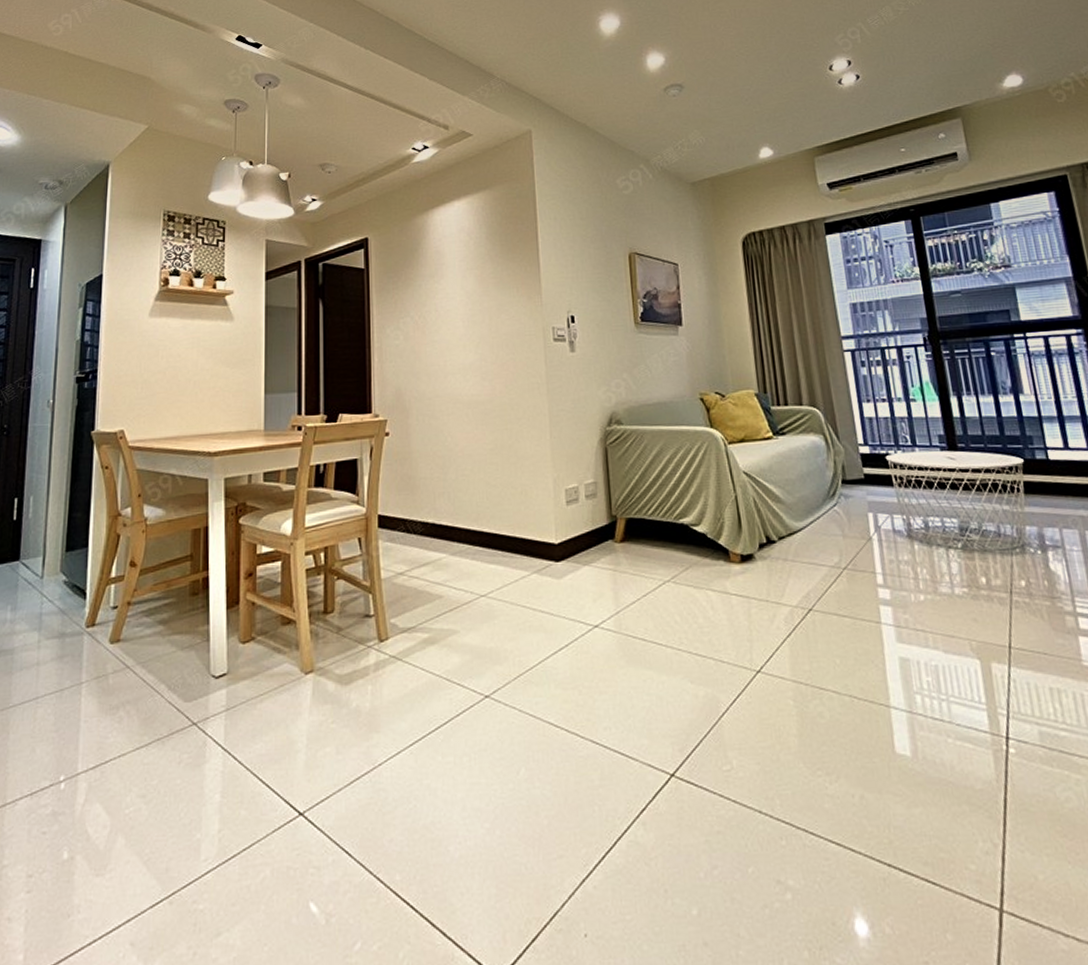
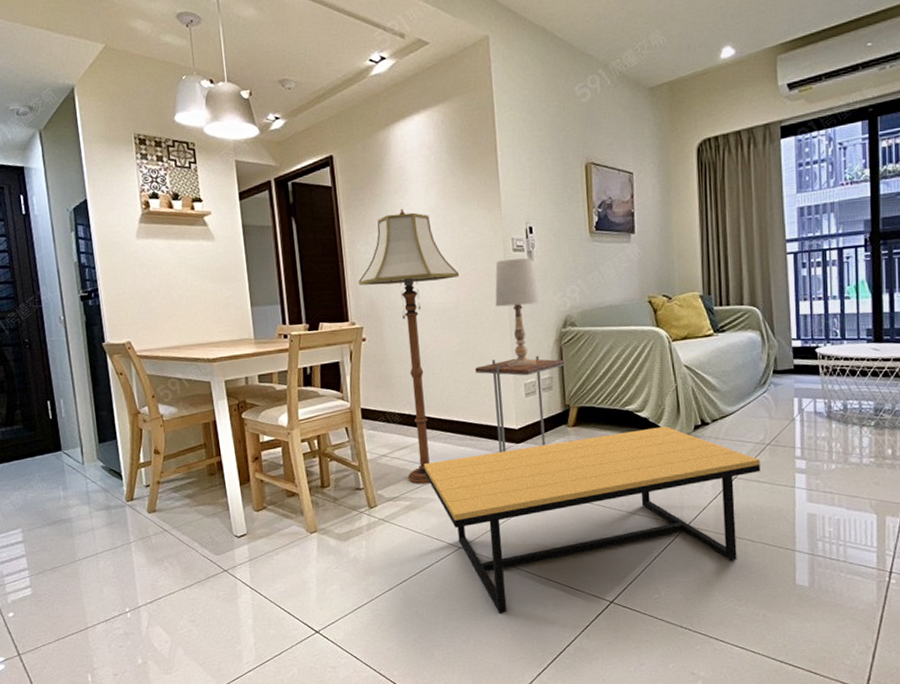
floor lamp: none [385,293,496,611] -> present [358,208,460,484]
coffee table: none [447,544,839,791] -> present [423,426,761,614]
side table: none [510,456,610,573] -> present [475,355,564,452]
table lamp: none [533,348,583,470] -> present [495,258,540,367]

